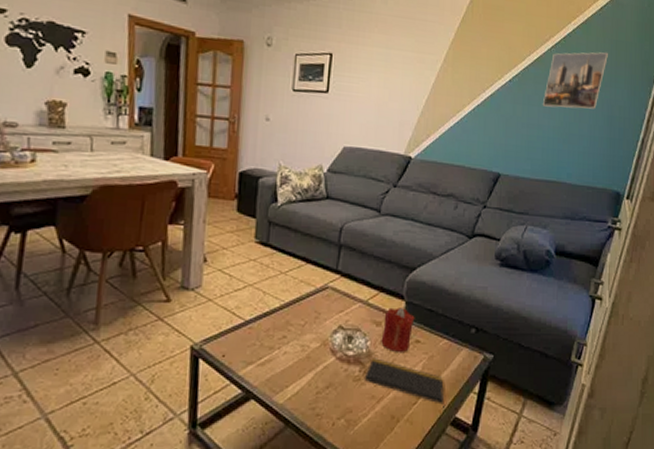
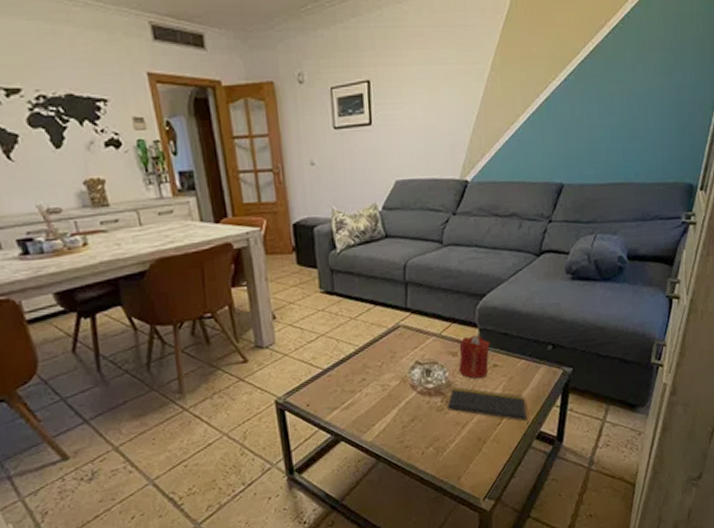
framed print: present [543,52,608,109] -> none [603,28,672,102]

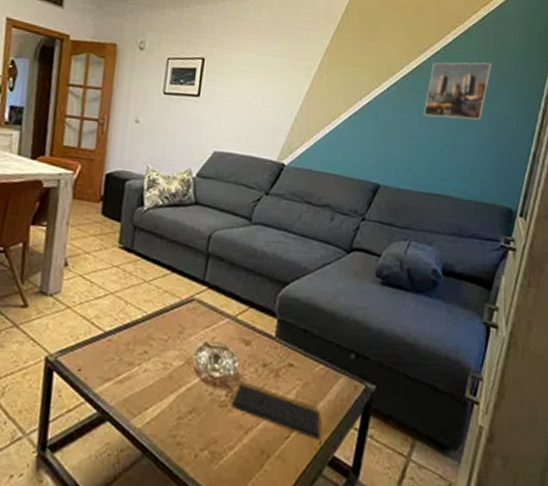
candle: present [459,335,490,379] -> none [250,325,288,377]
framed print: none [603,28,672,102] -> present [424,62,492,121]

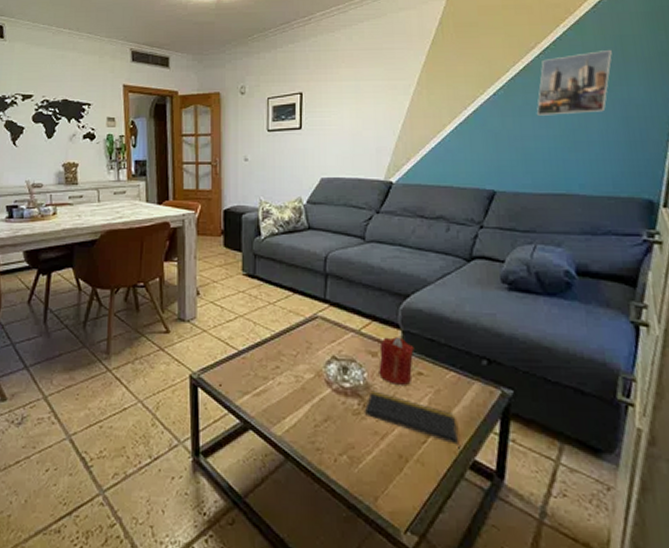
candle: none [250,325,288,377] -> present [379,337,415,385]

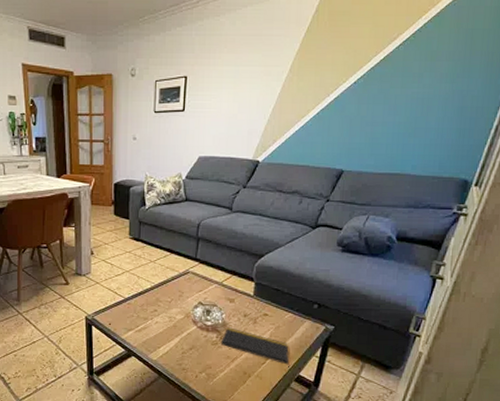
candle: present [379,337,415,385] -> none [234,287,263,323]
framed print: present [537,49,612,116] -> none [389,42,462,104]

